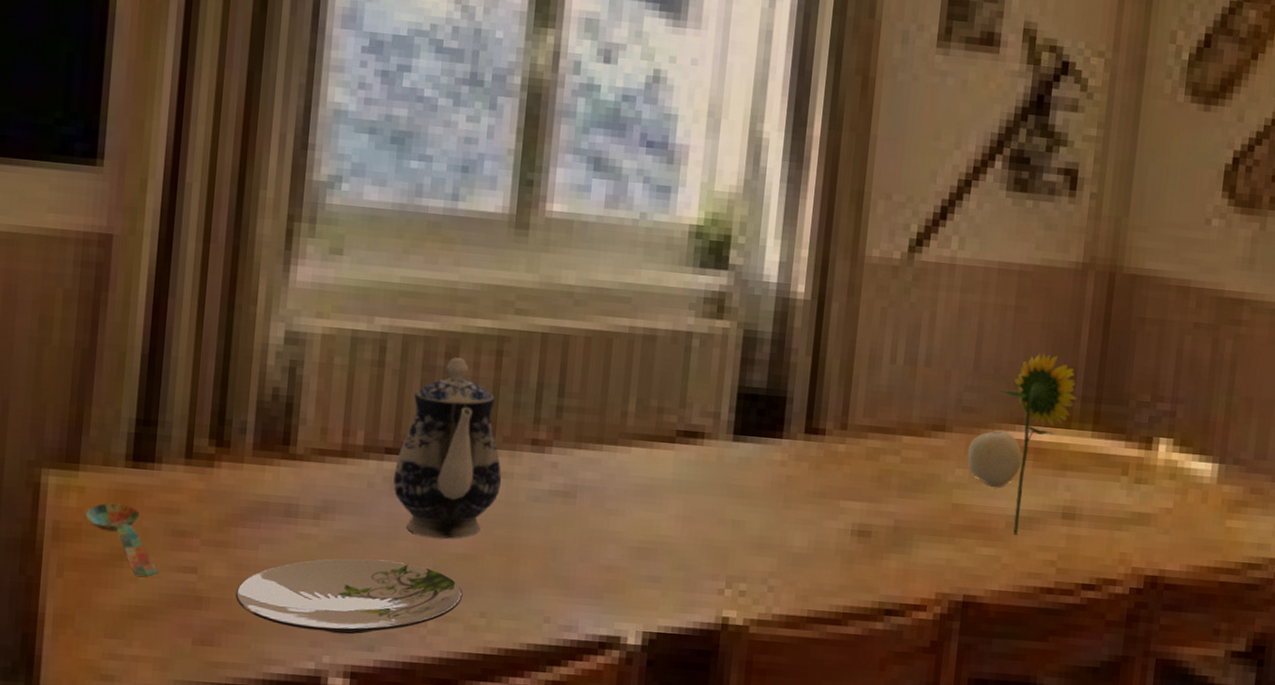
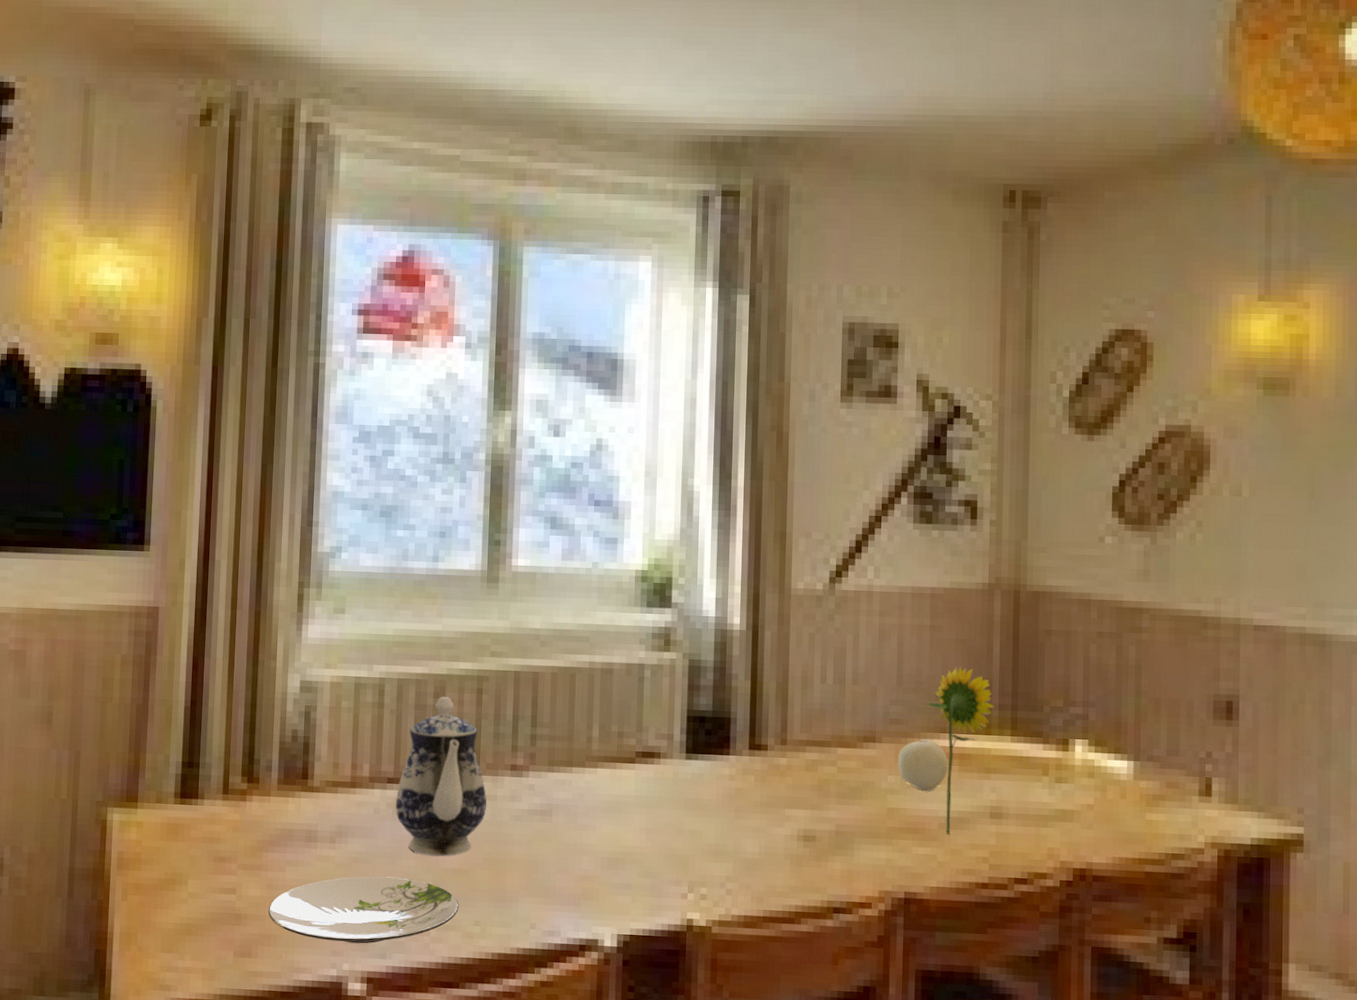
spoon: present [85,503,159,578] -> none [143,835,205,899]

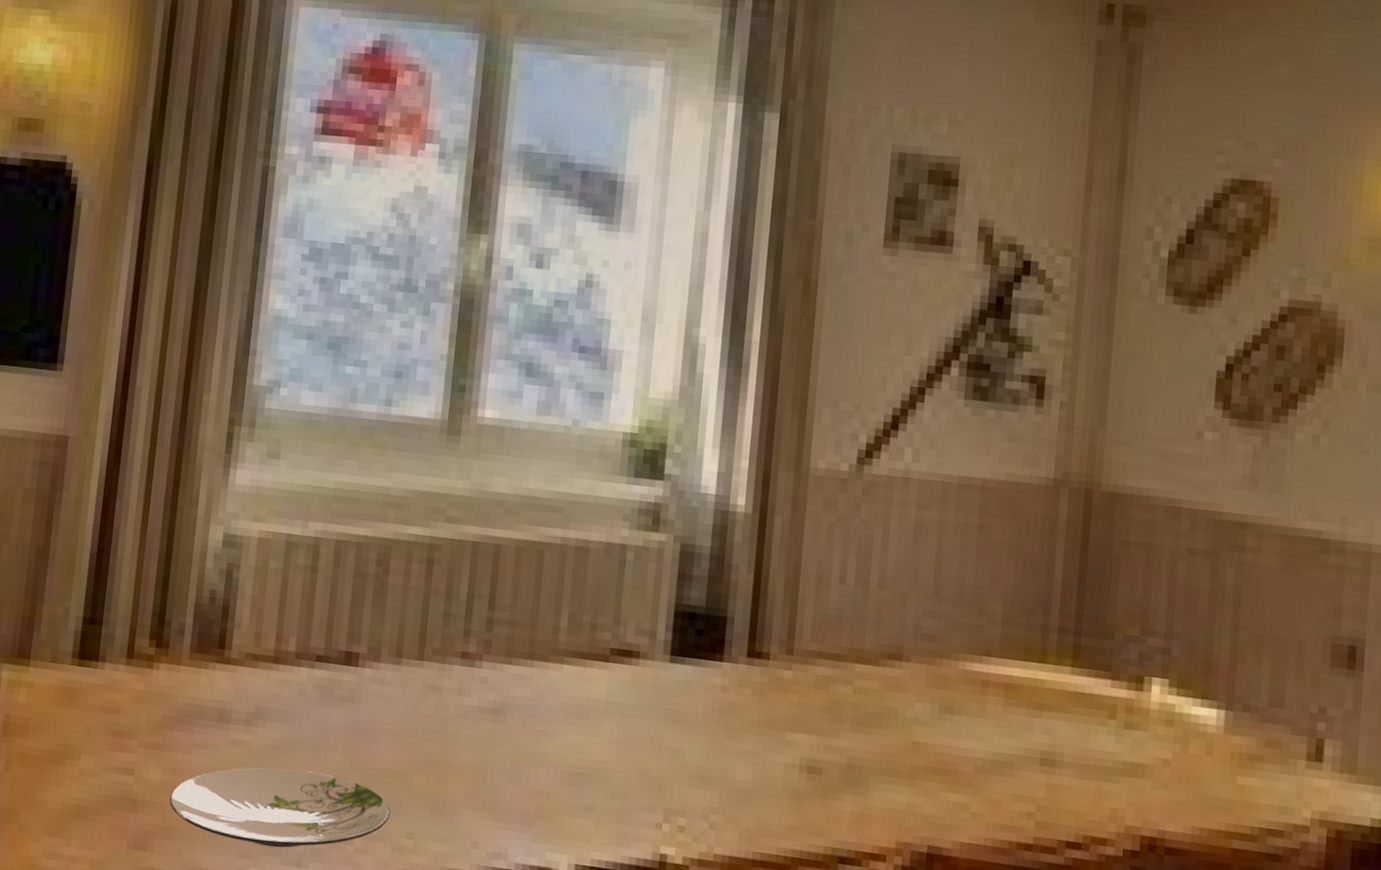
teapot: present [396,697,487,856] -> none [323,565,431,753]
fruit: present [897,738,949,791] -> none [927,661,992,726]
flower: present [923,667,995,834] -> none [963,577,1053,781]

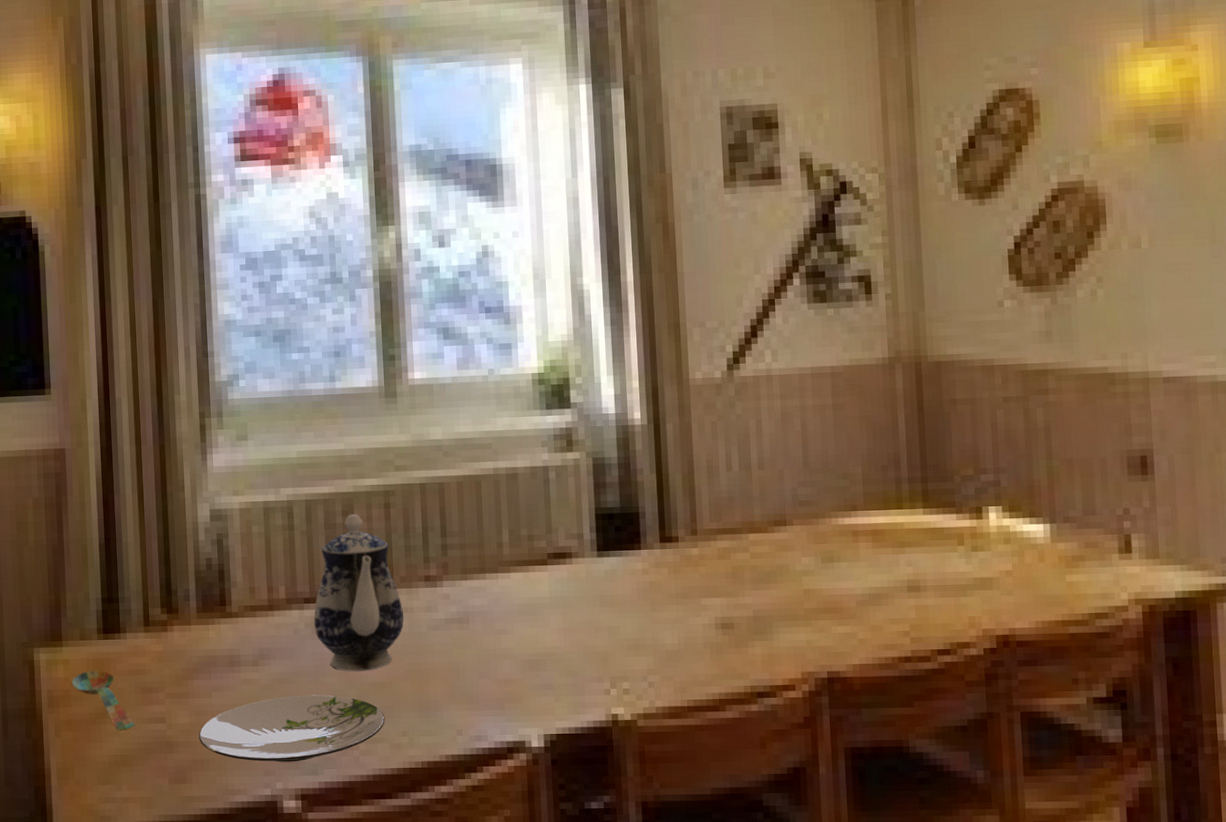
spoon: none [33,699,99,777] -> present [71,670,135,731]
teapot: none [323,565,431,753] -> present [314,514,404,671]

